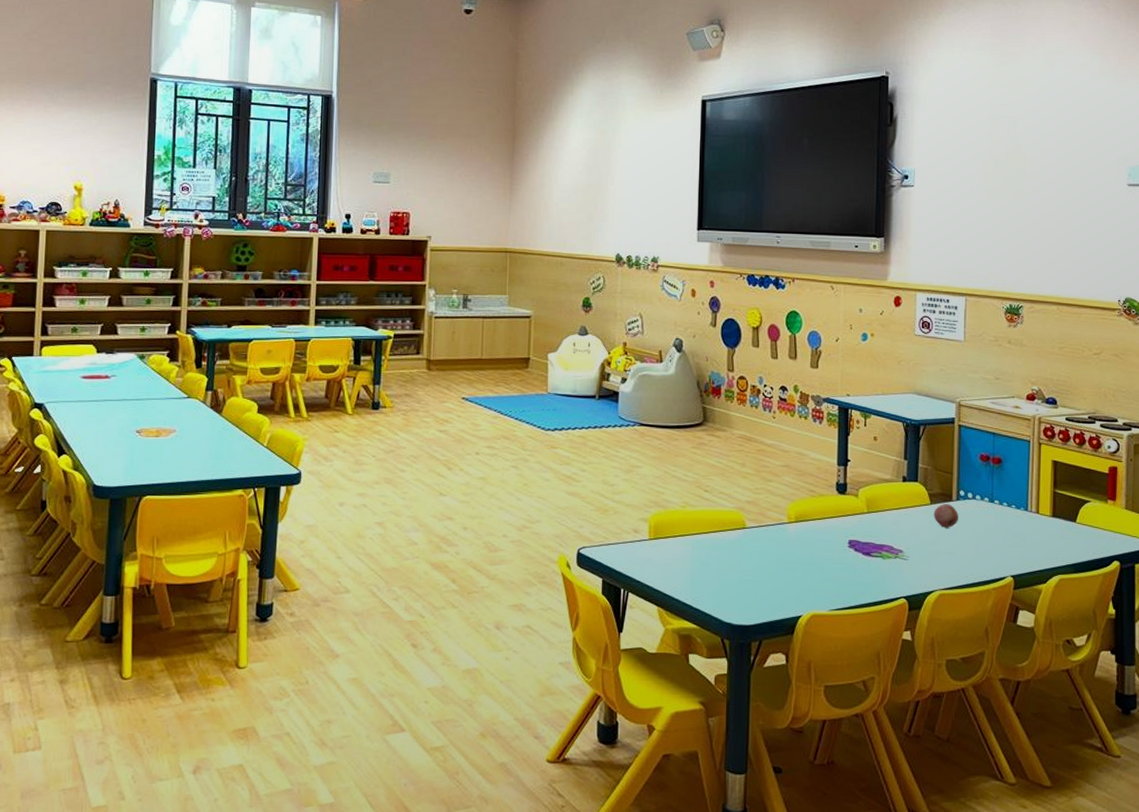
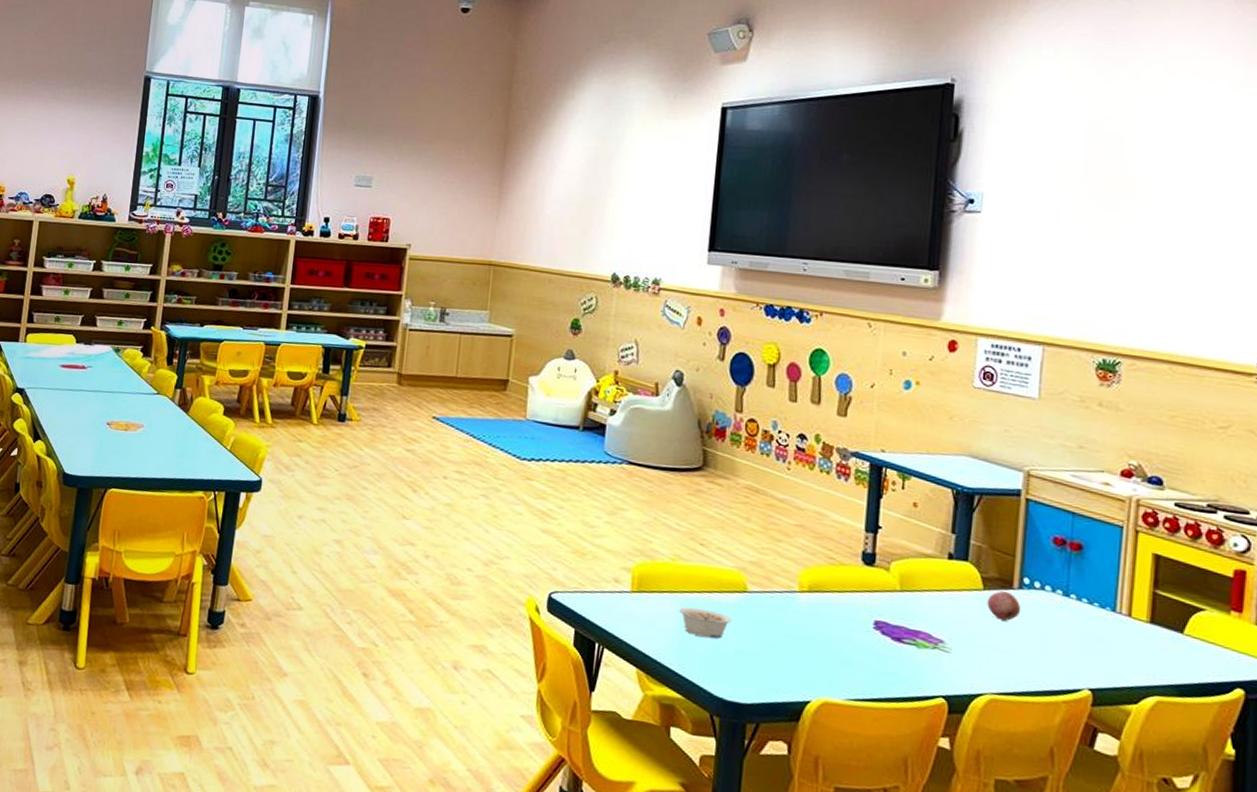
legume: none [690,547,734,573] -> present [679,607,731,639]

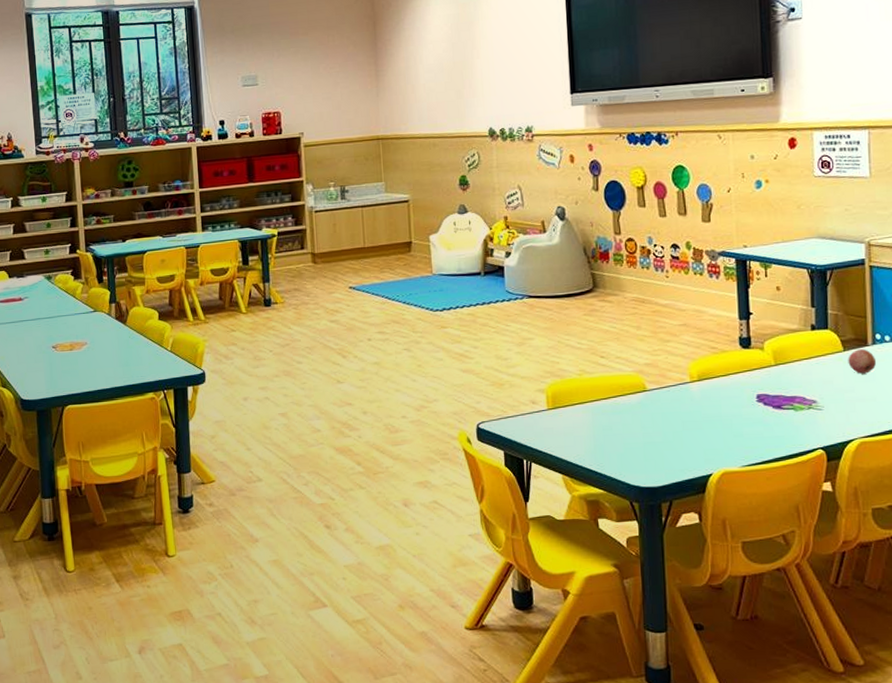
legume: present [679,607,731,639] -> none [591,412,637,437]

